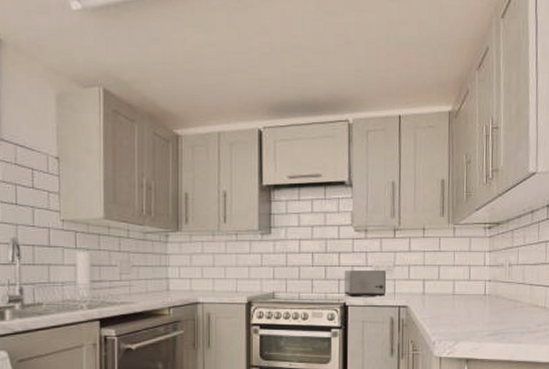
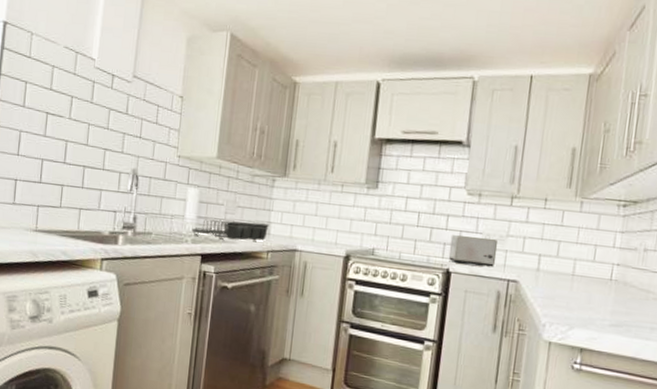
dish rack: none [86,280,168,301] -> present [191,219,270,241]

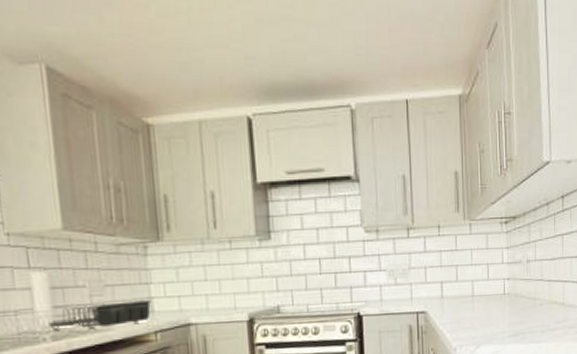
toaster: present [448,234,499,267] -> none [356,273,403,305]

